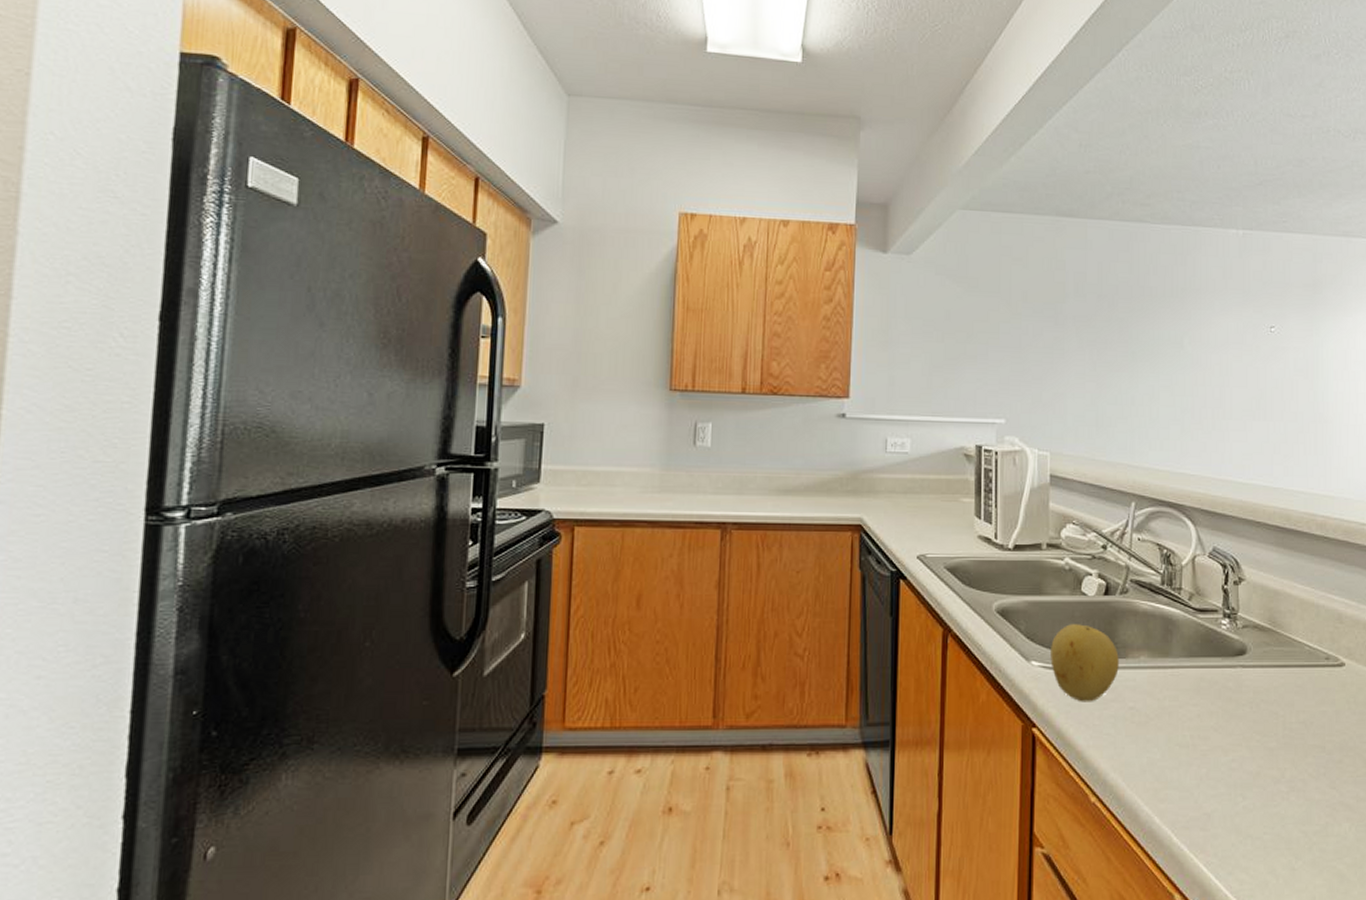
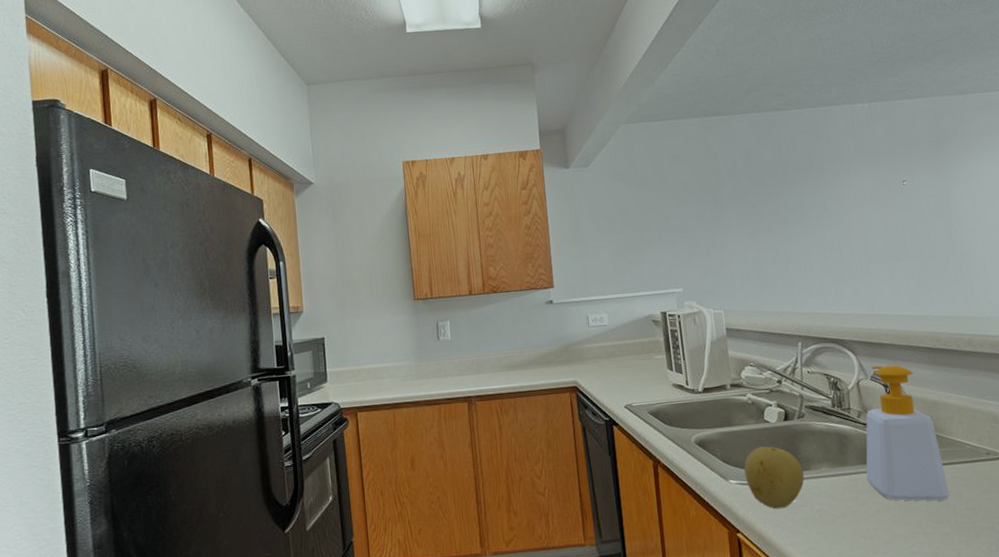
soap bottle: none [1190,540,1280,709] -> present [866,365,950,502]

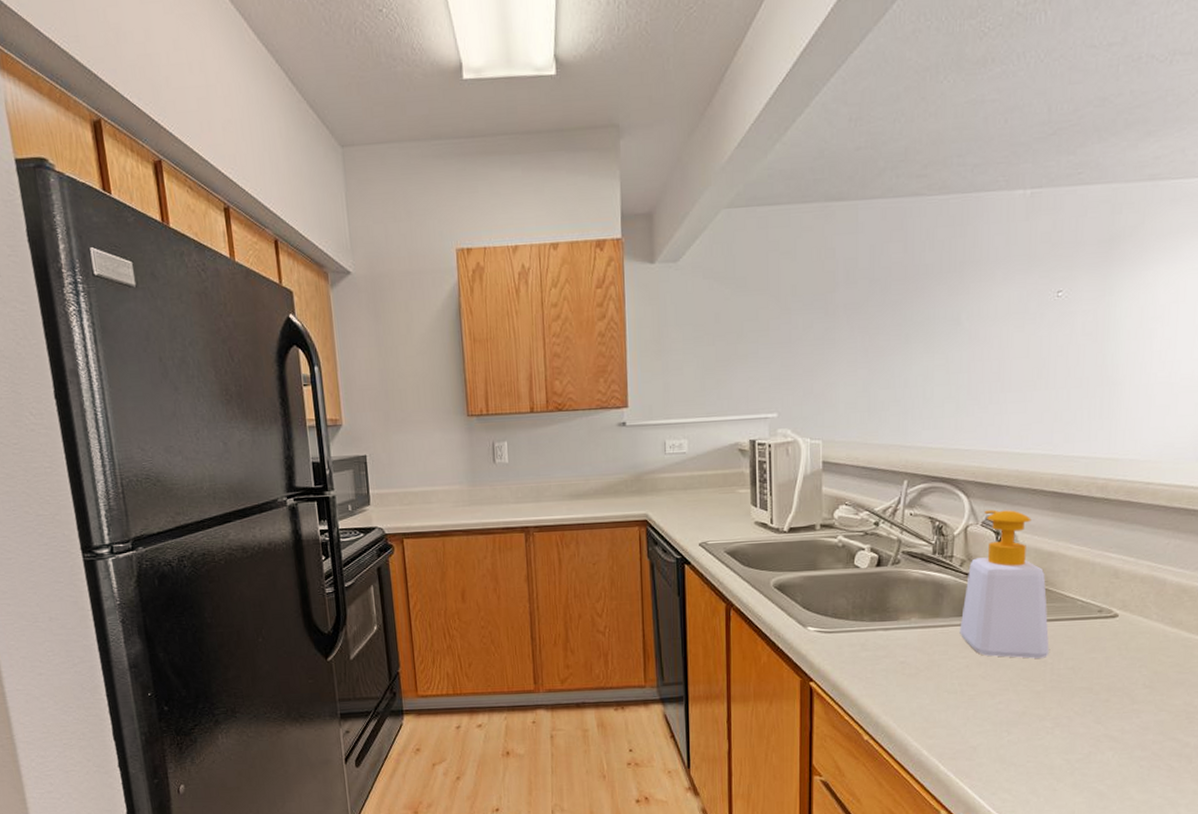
fruit: present [744,446,804,509] -> none [826,593,891,659]

